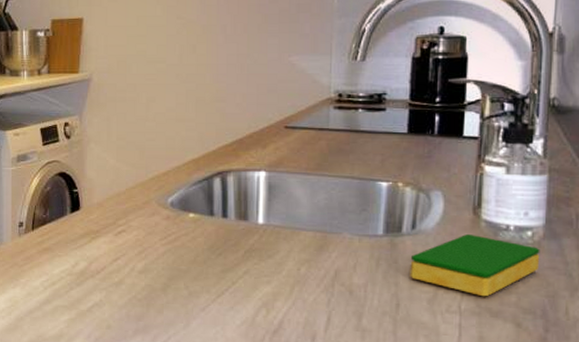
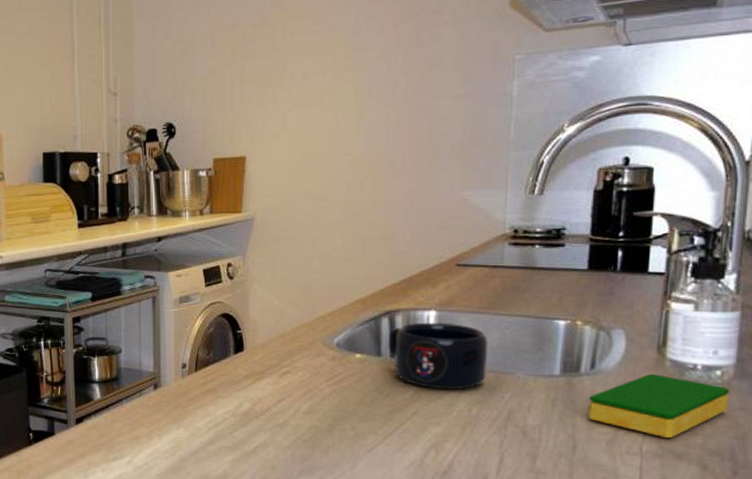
mug: none [221,183,315,249] -> present [389,322,487,390]

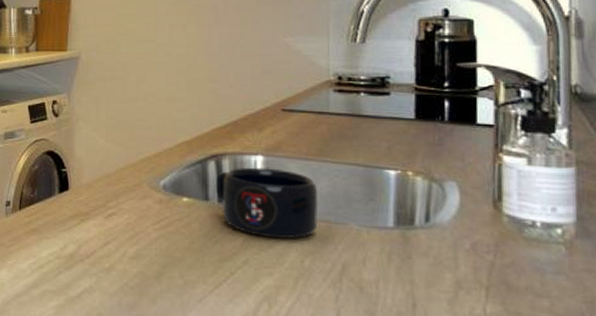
dish sponge: present [588,373,730,439] -> none [425,229,574,300]

